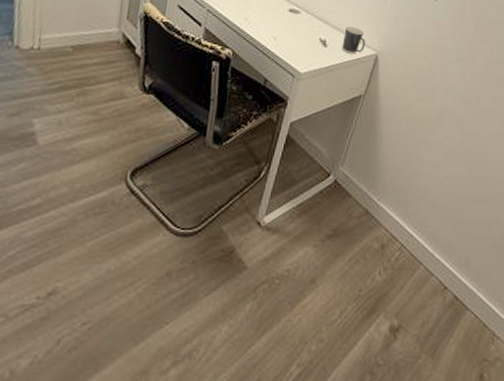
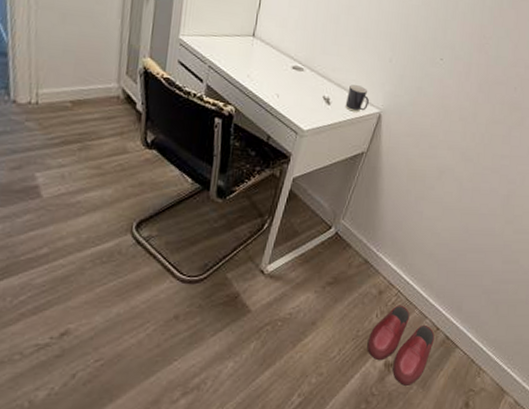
slippers: none [370,260,442,354] -> present [367,305,435,386]

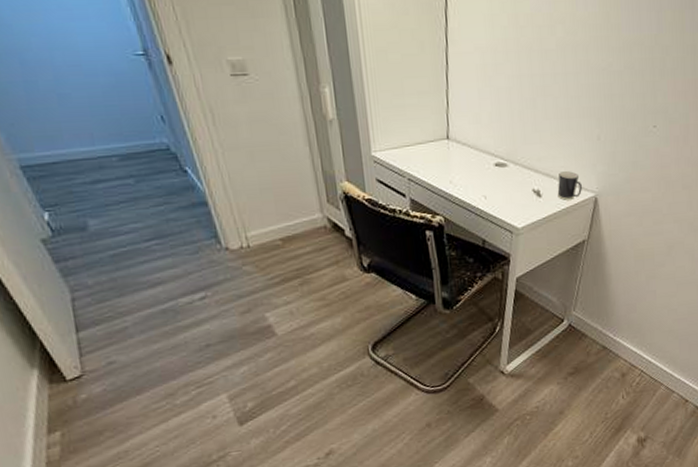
slippers: present [367,305,435,386] -> none [617,383,684,457]

